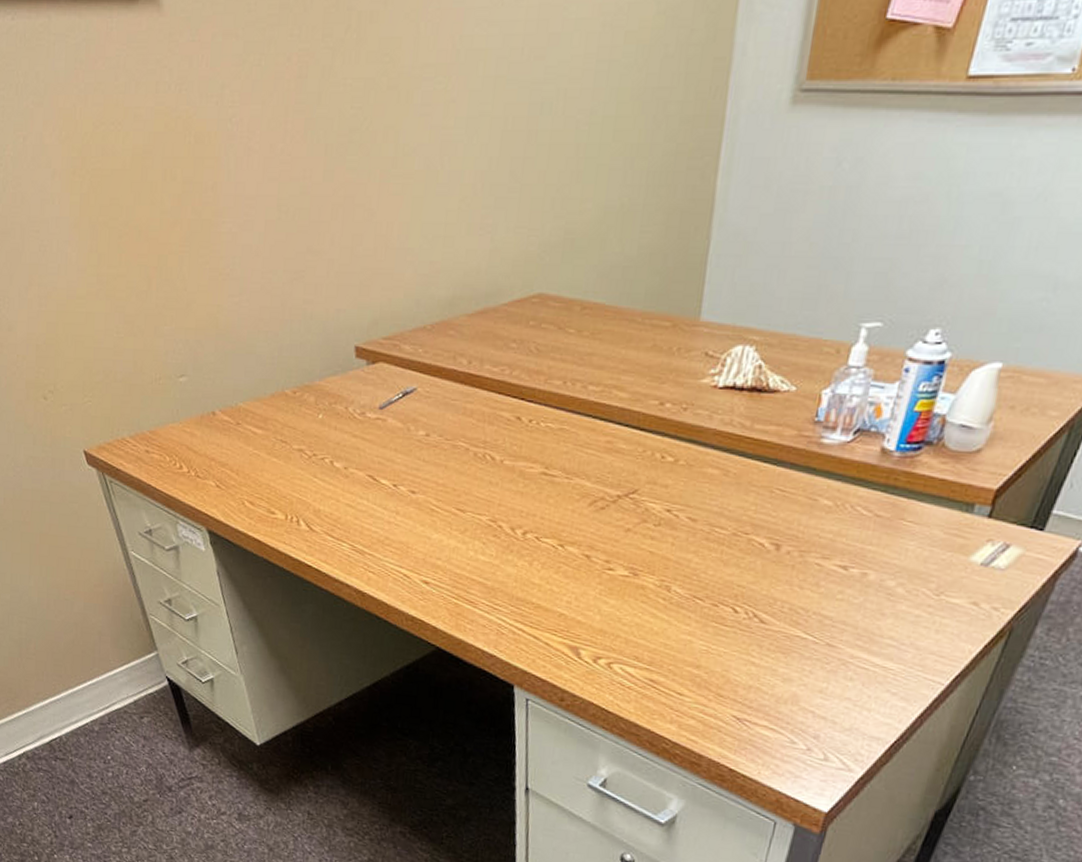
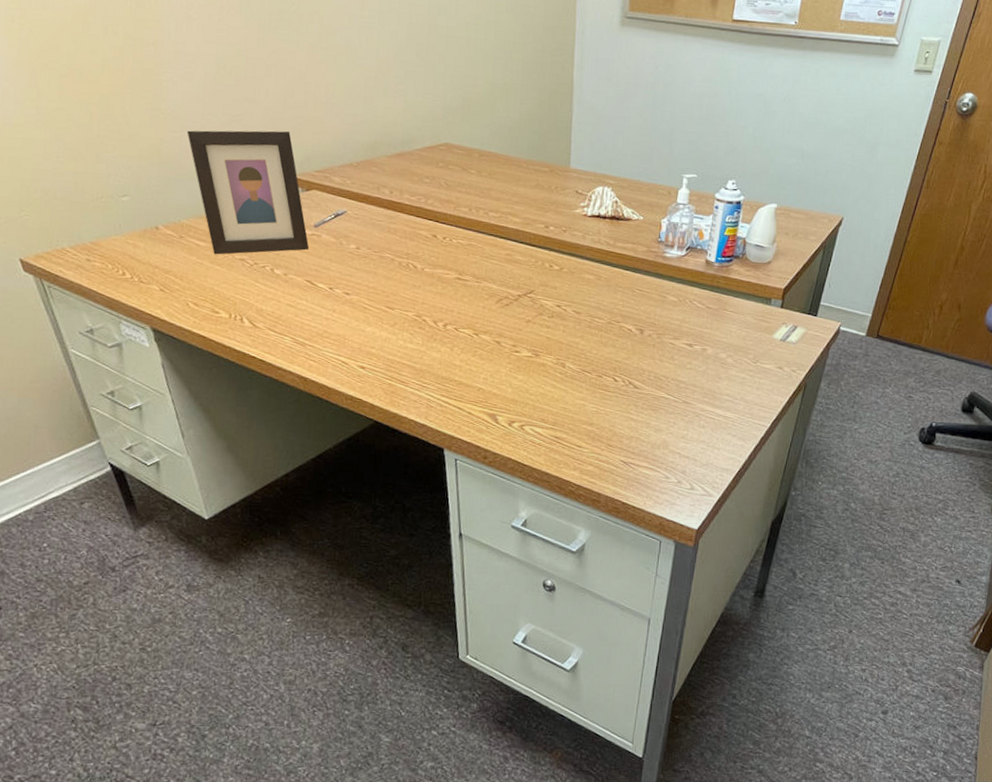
picture frame: none [245,288,373,445] -> present [187,130,310,255]

